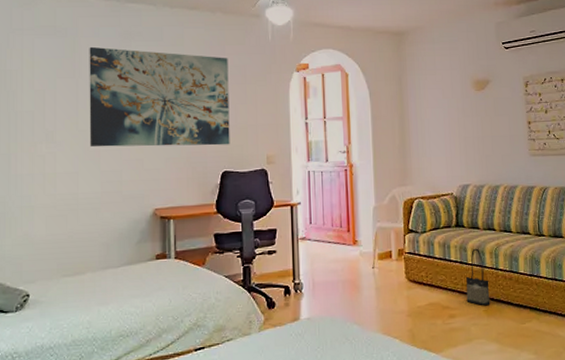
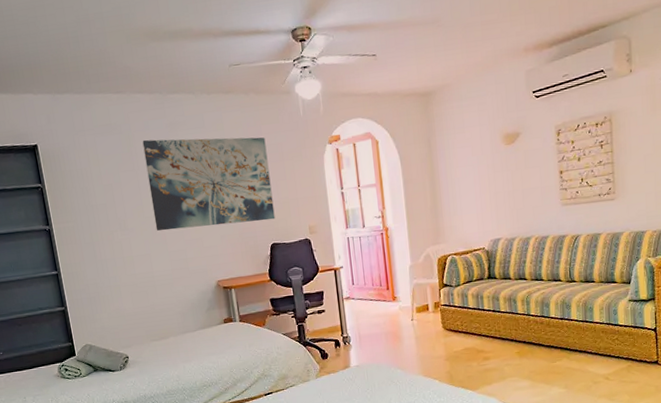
tote bag: present [466,248,490,306] -> none [499,297,522,348]

